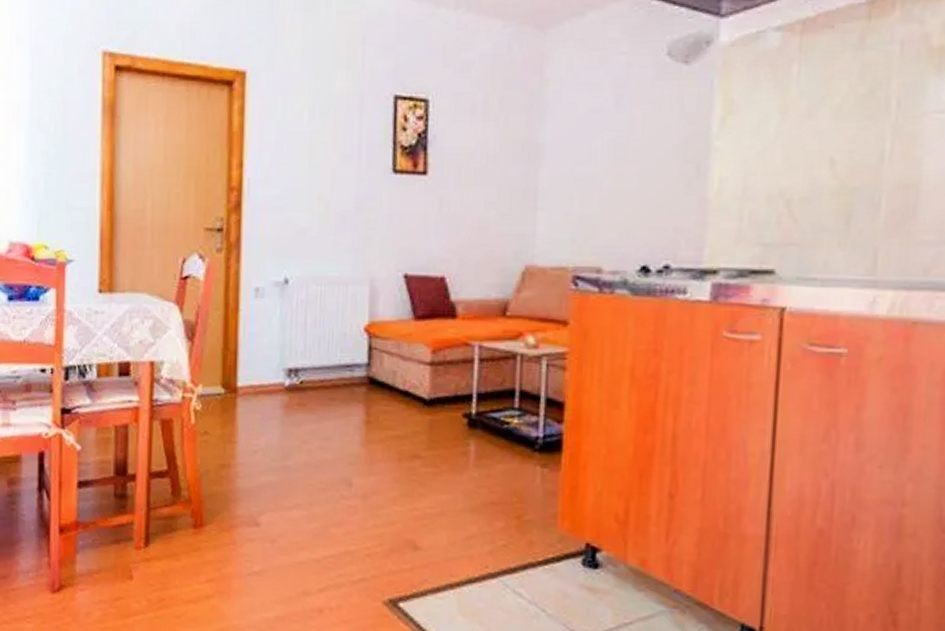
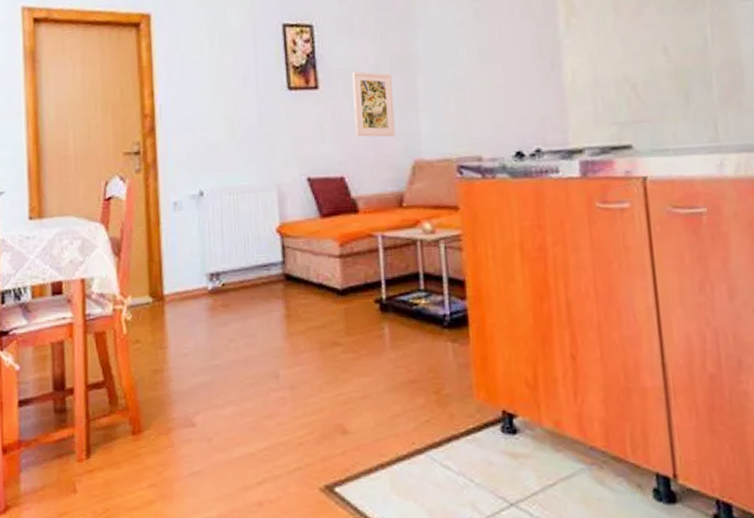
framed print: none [463,159,511,236] -> present [352,71,396,137]

